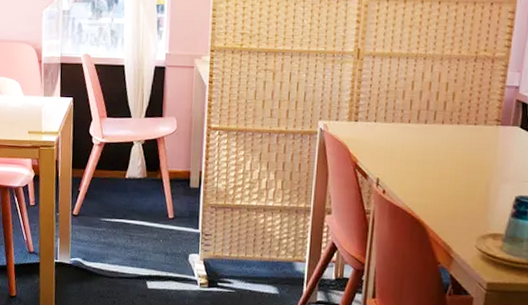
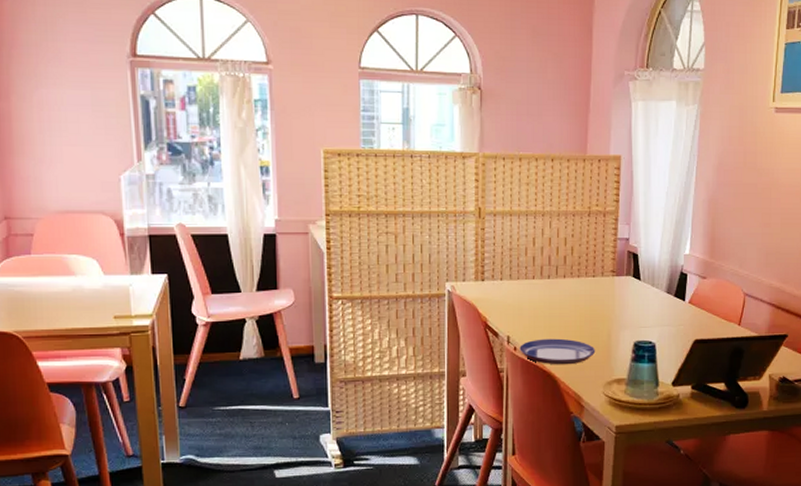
plate: none [388,184,471,214] -> present [519,338,596,365]

